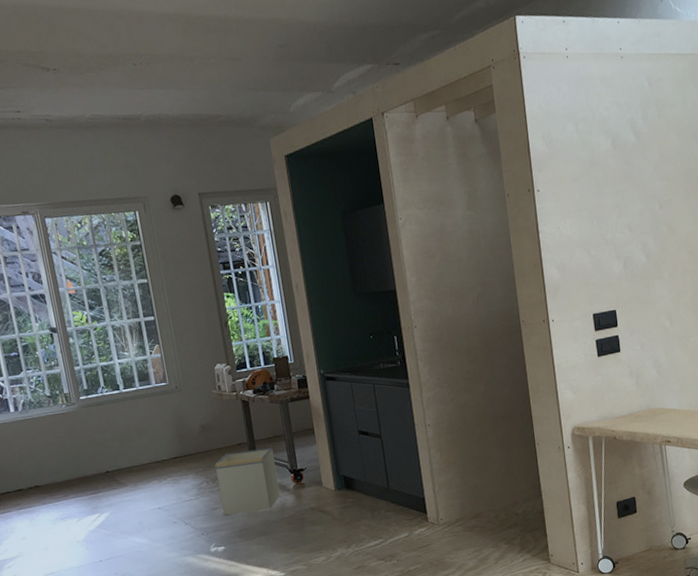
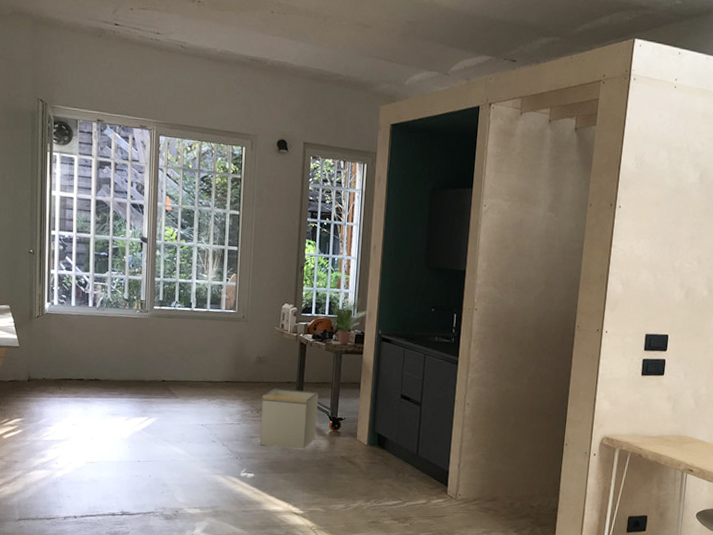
potted plant: none [261,341,305,393] -> present [328,296,368,345]

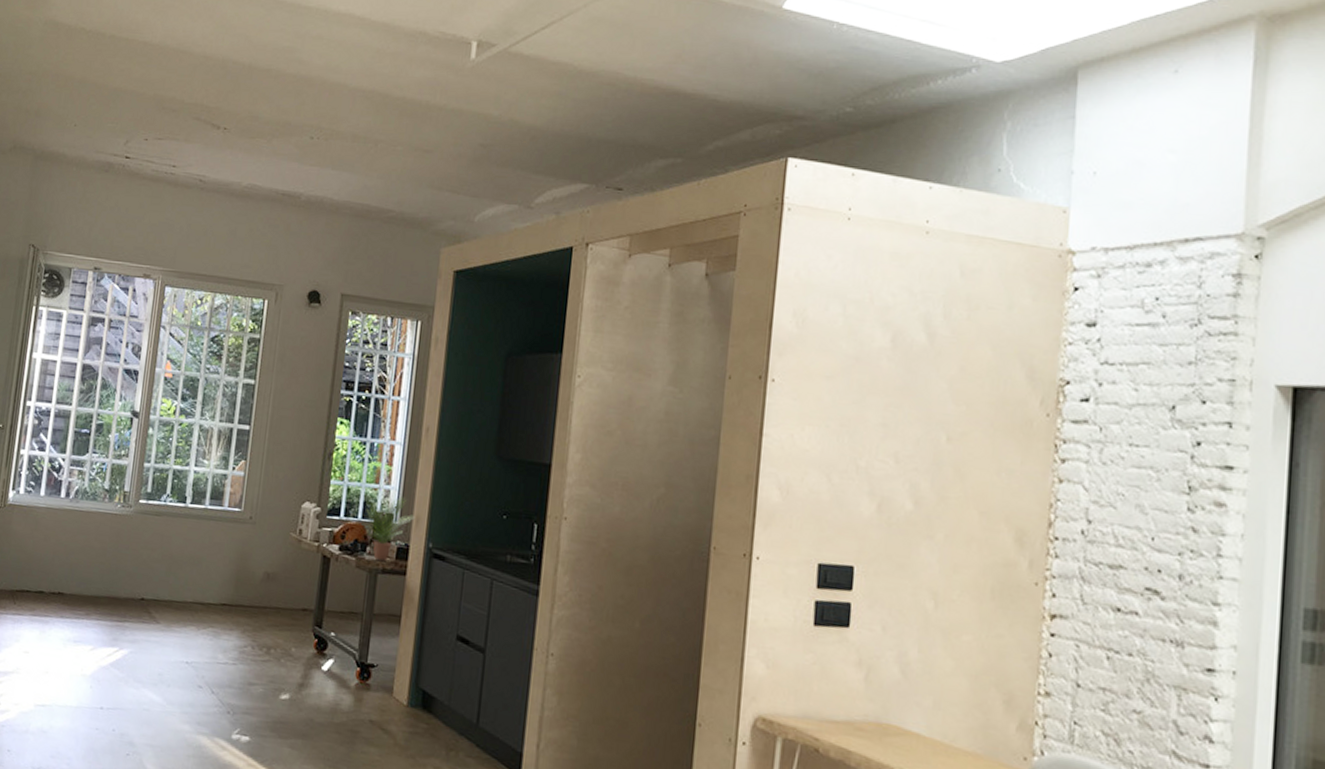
storage bin: present [259,389,319,450] -> none [260,617,344,707]

